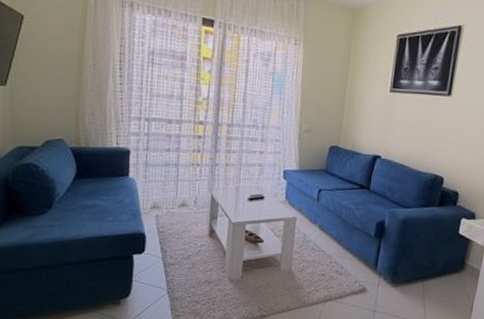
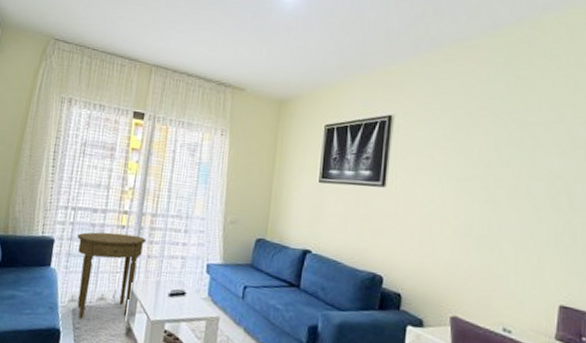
side table: none [153,142,224,223] -> present [77,232,146,318]

